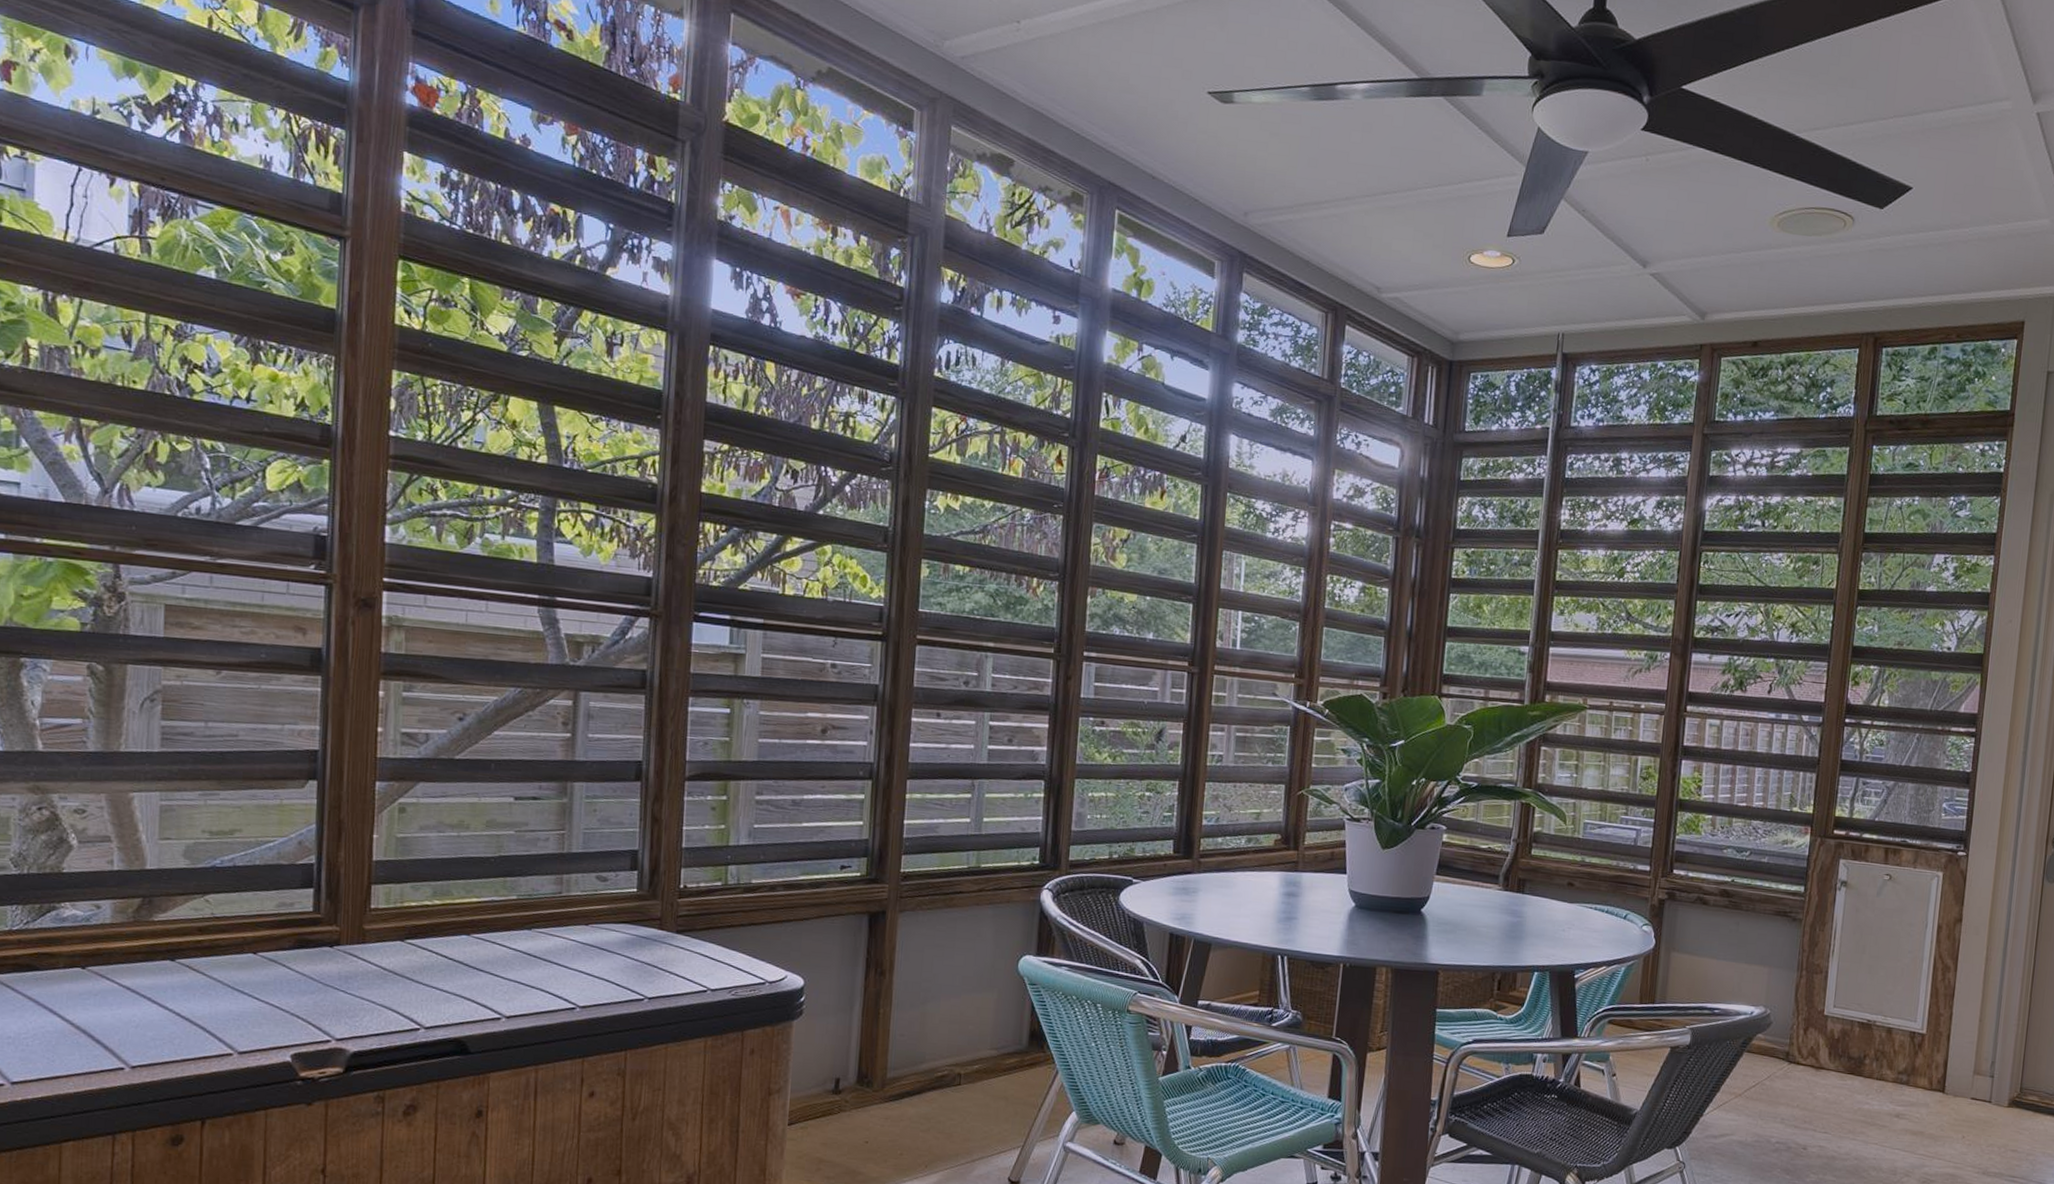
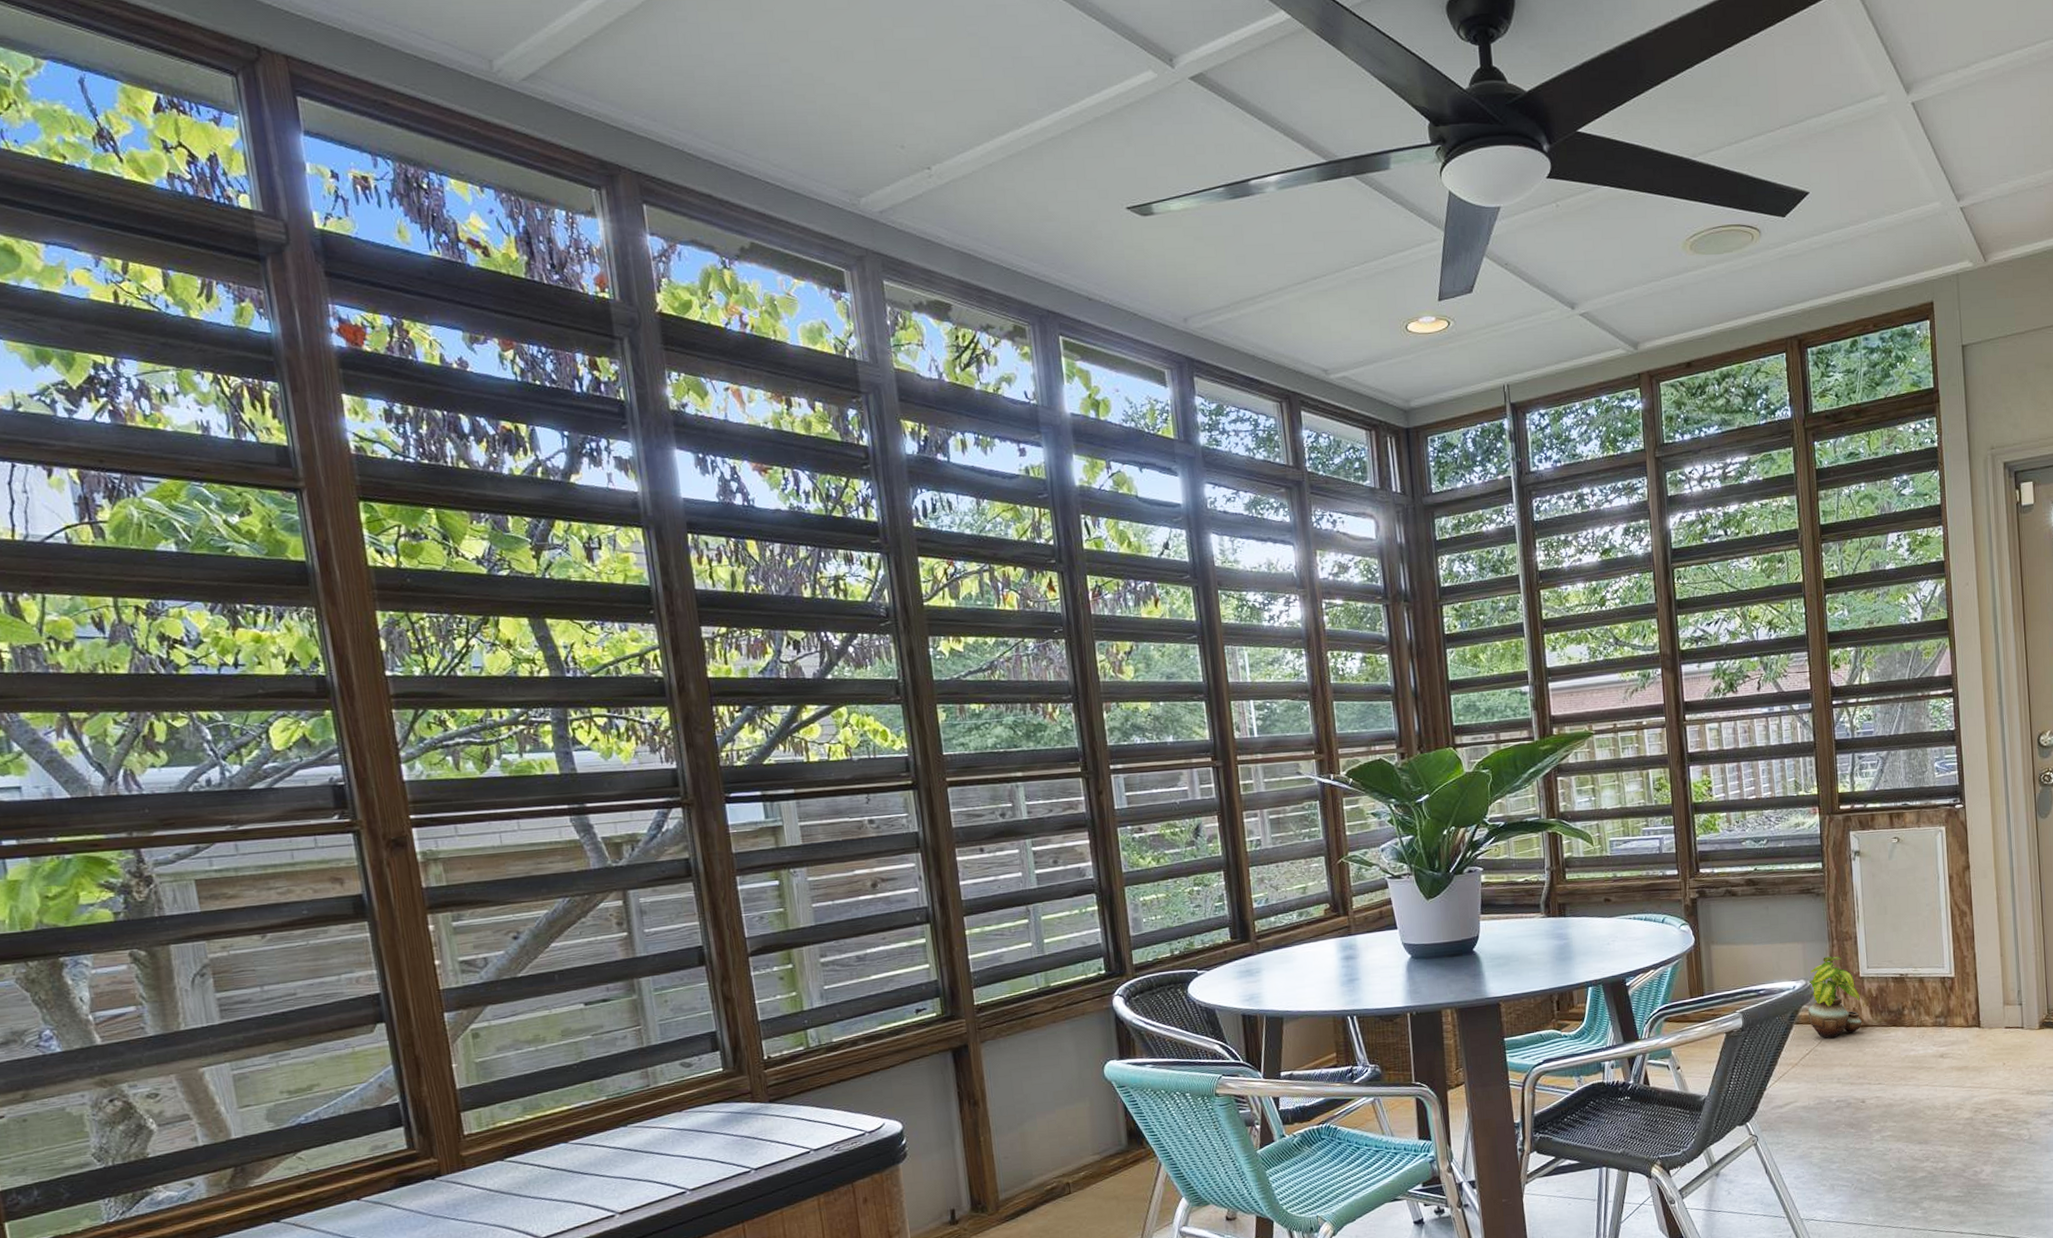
potted plant: none [1761,986,1821,1074] -> present [1807,956,1862,1038]

